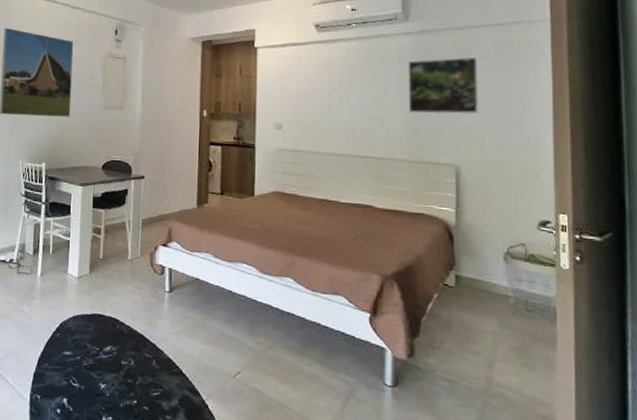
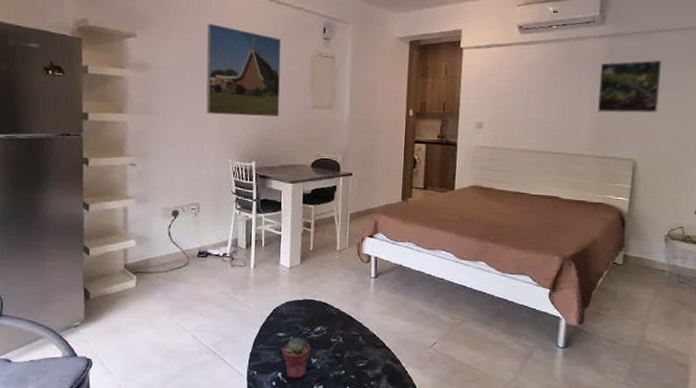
potted succulent: none [67,358,100,406] -> present [282,338,311,378]

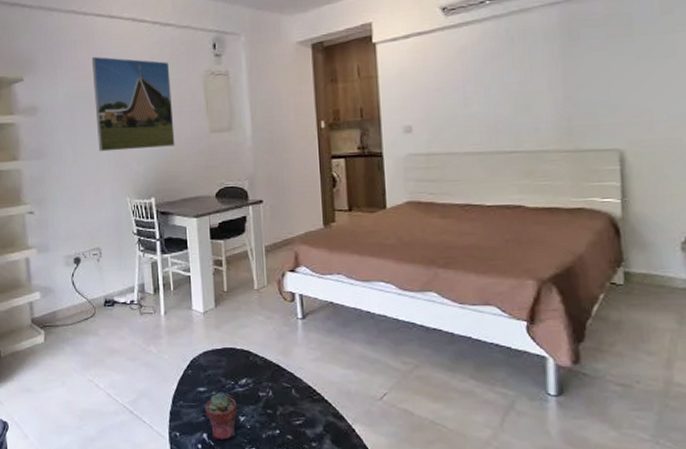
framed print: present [597,60,661,114] -> none [556,21,645,96]

